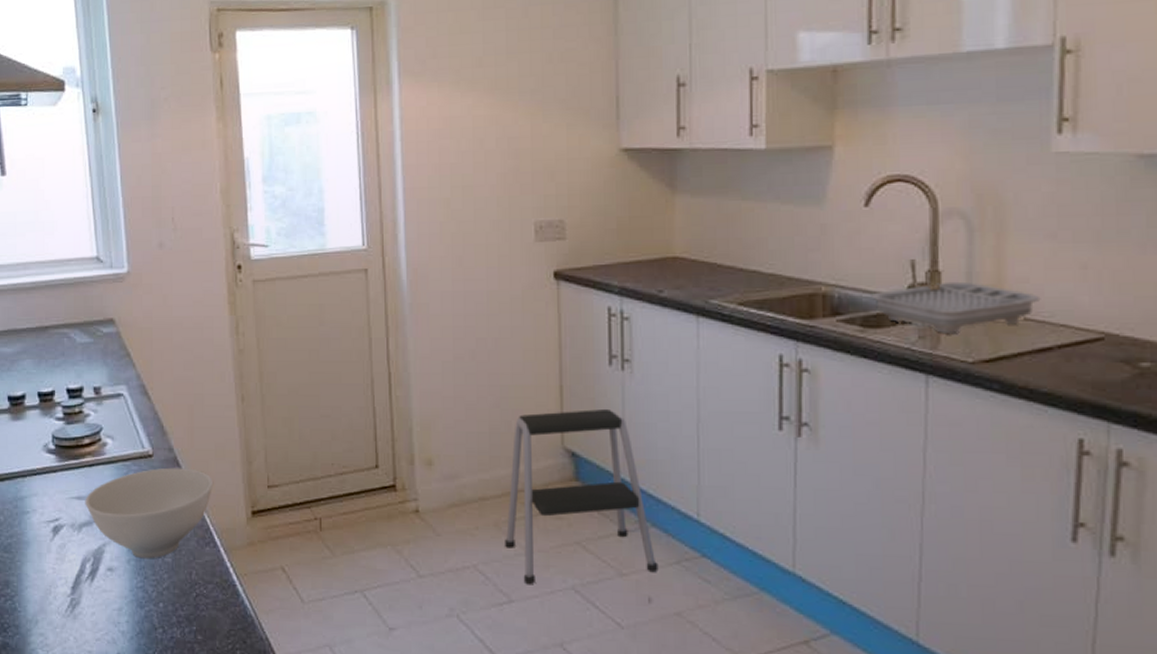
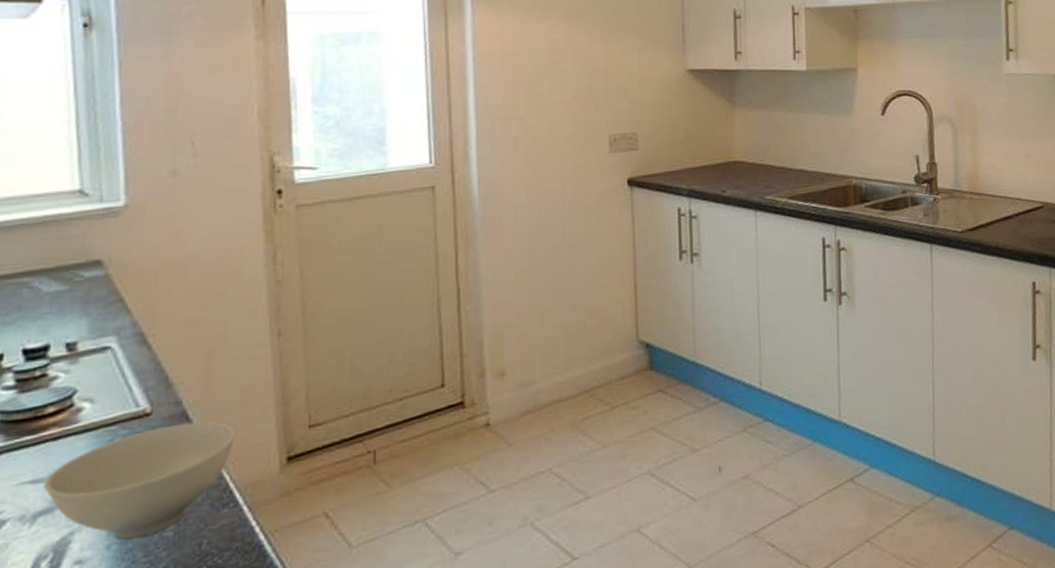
step stool: present [505,408,659,584] -> none [581,299,727,477]
dish rack: present [871,281,1041,333] -> none [889,170,1003,211]

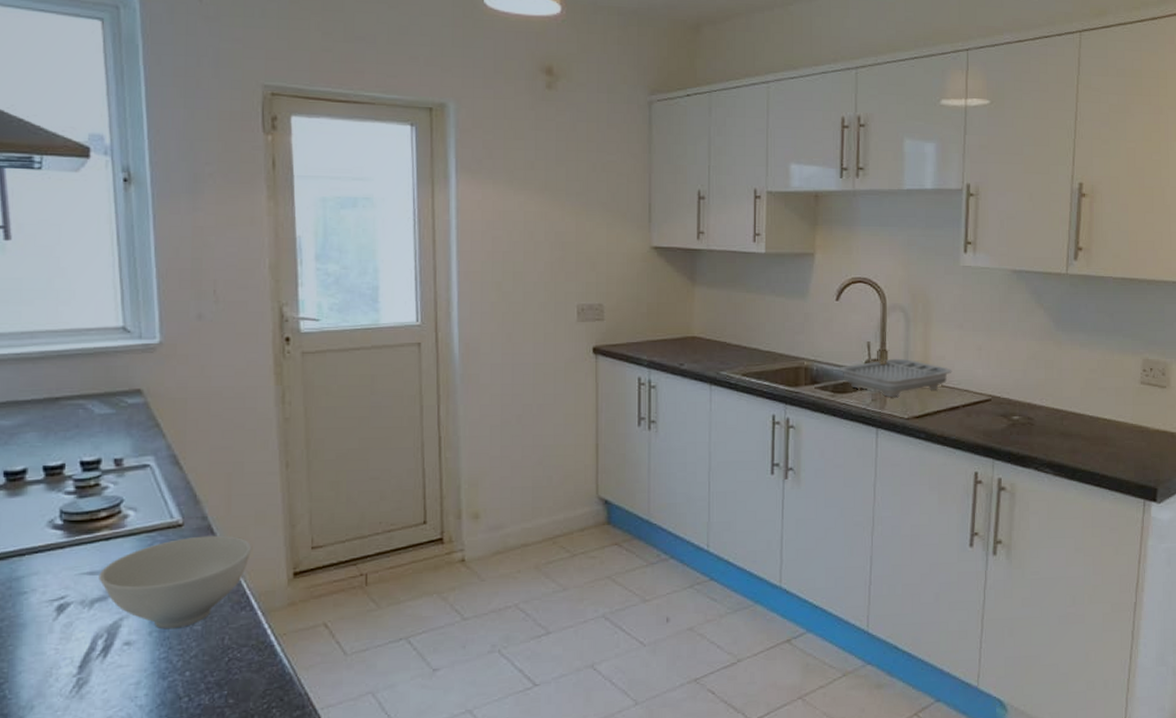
dish rack: none [889,170,1003,211] -> present [839,358,952,397]

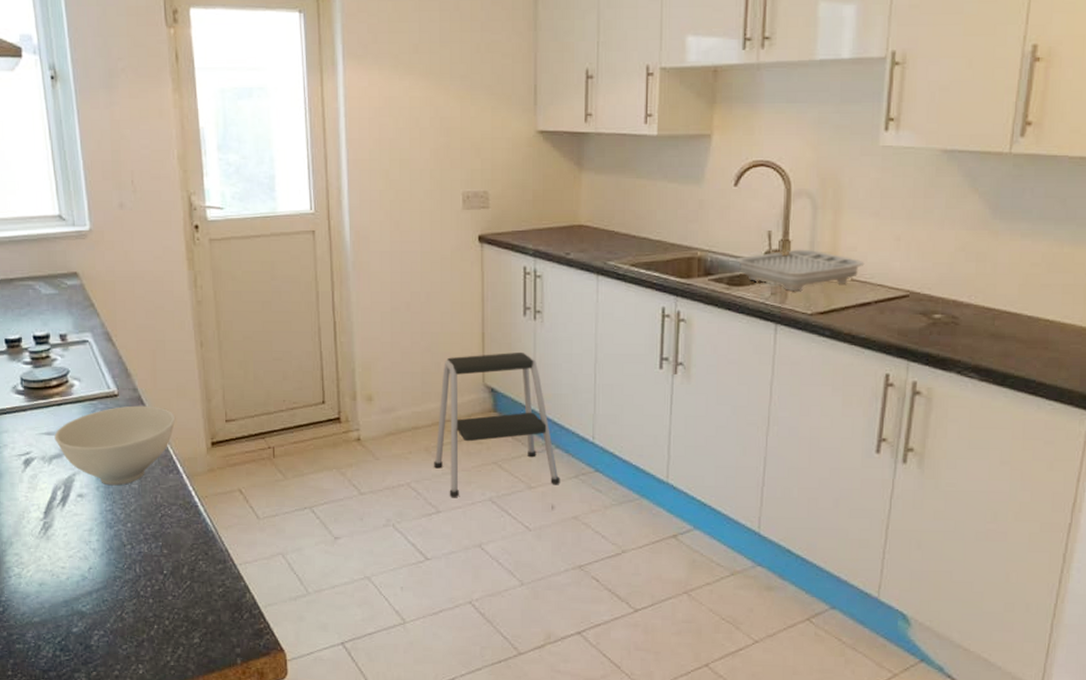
step stool: none [544,462,675,616] -> present [434,351,560,497]

